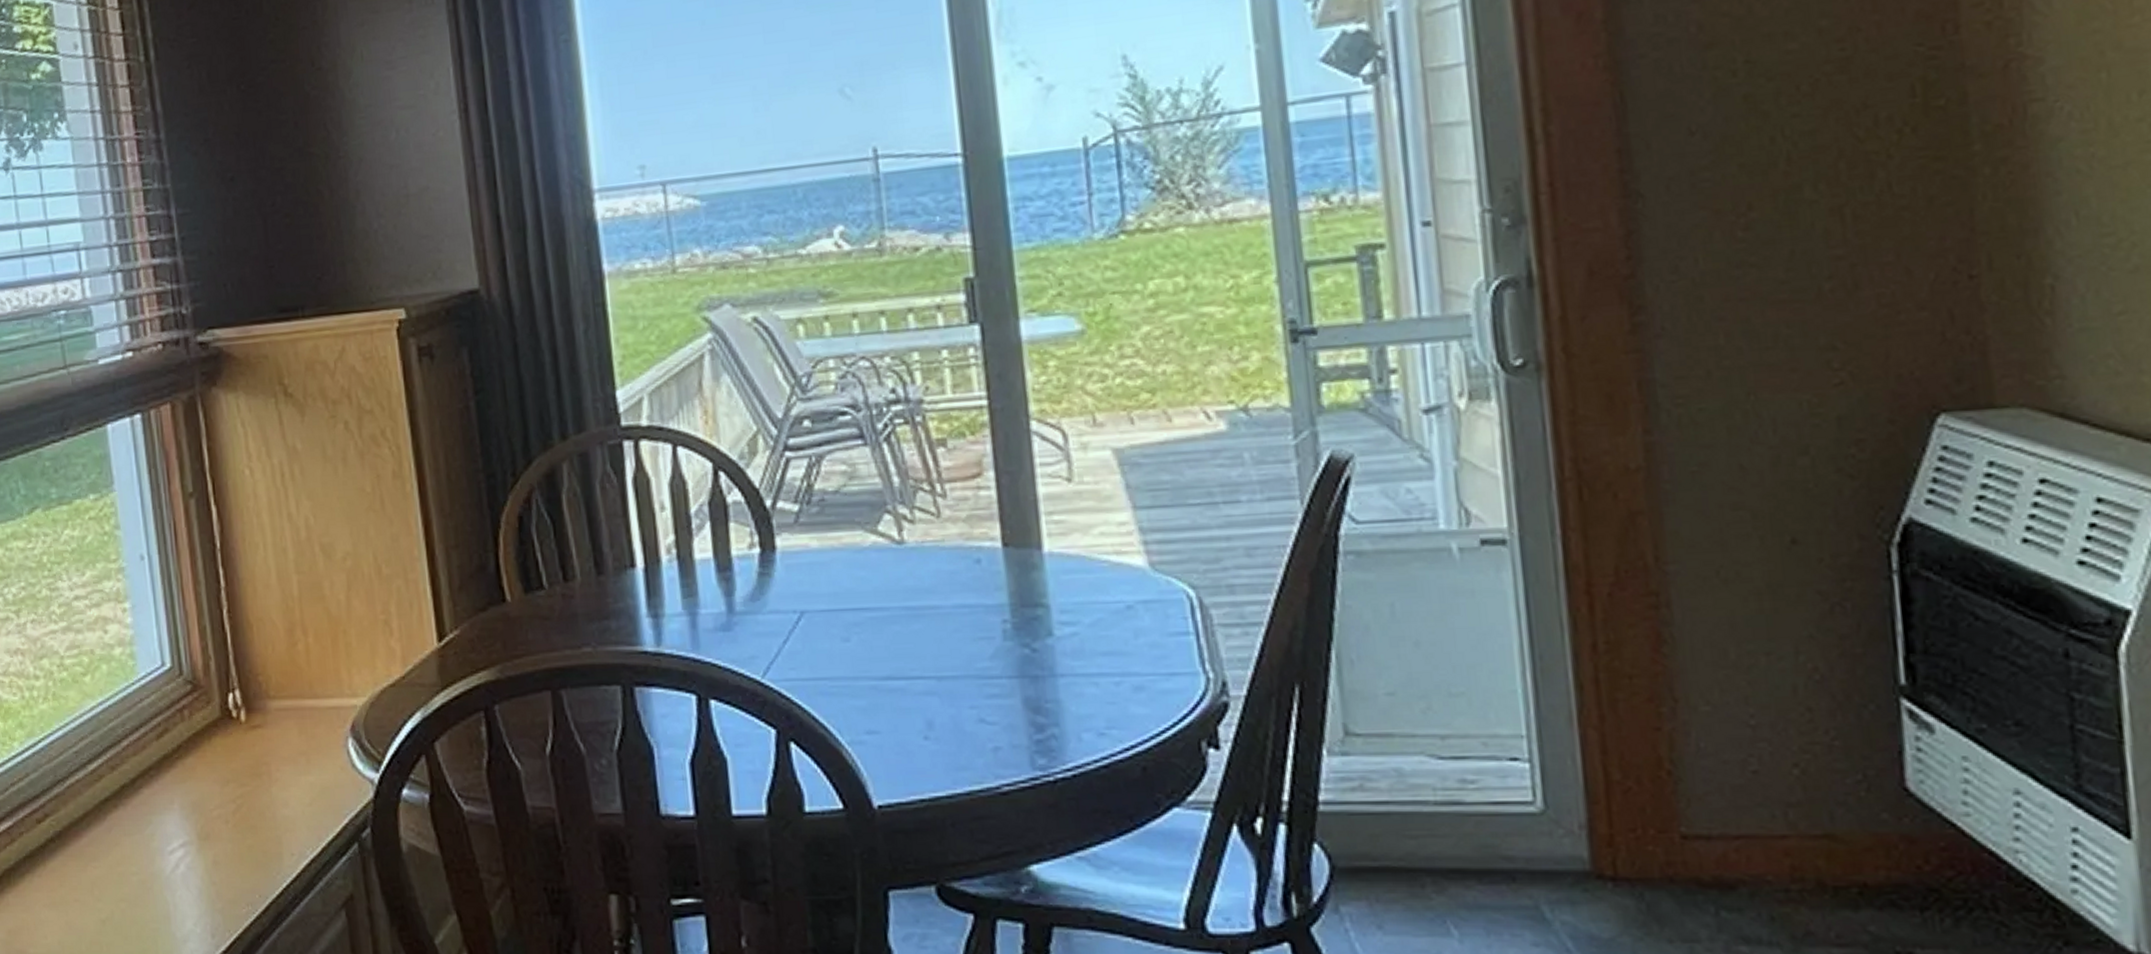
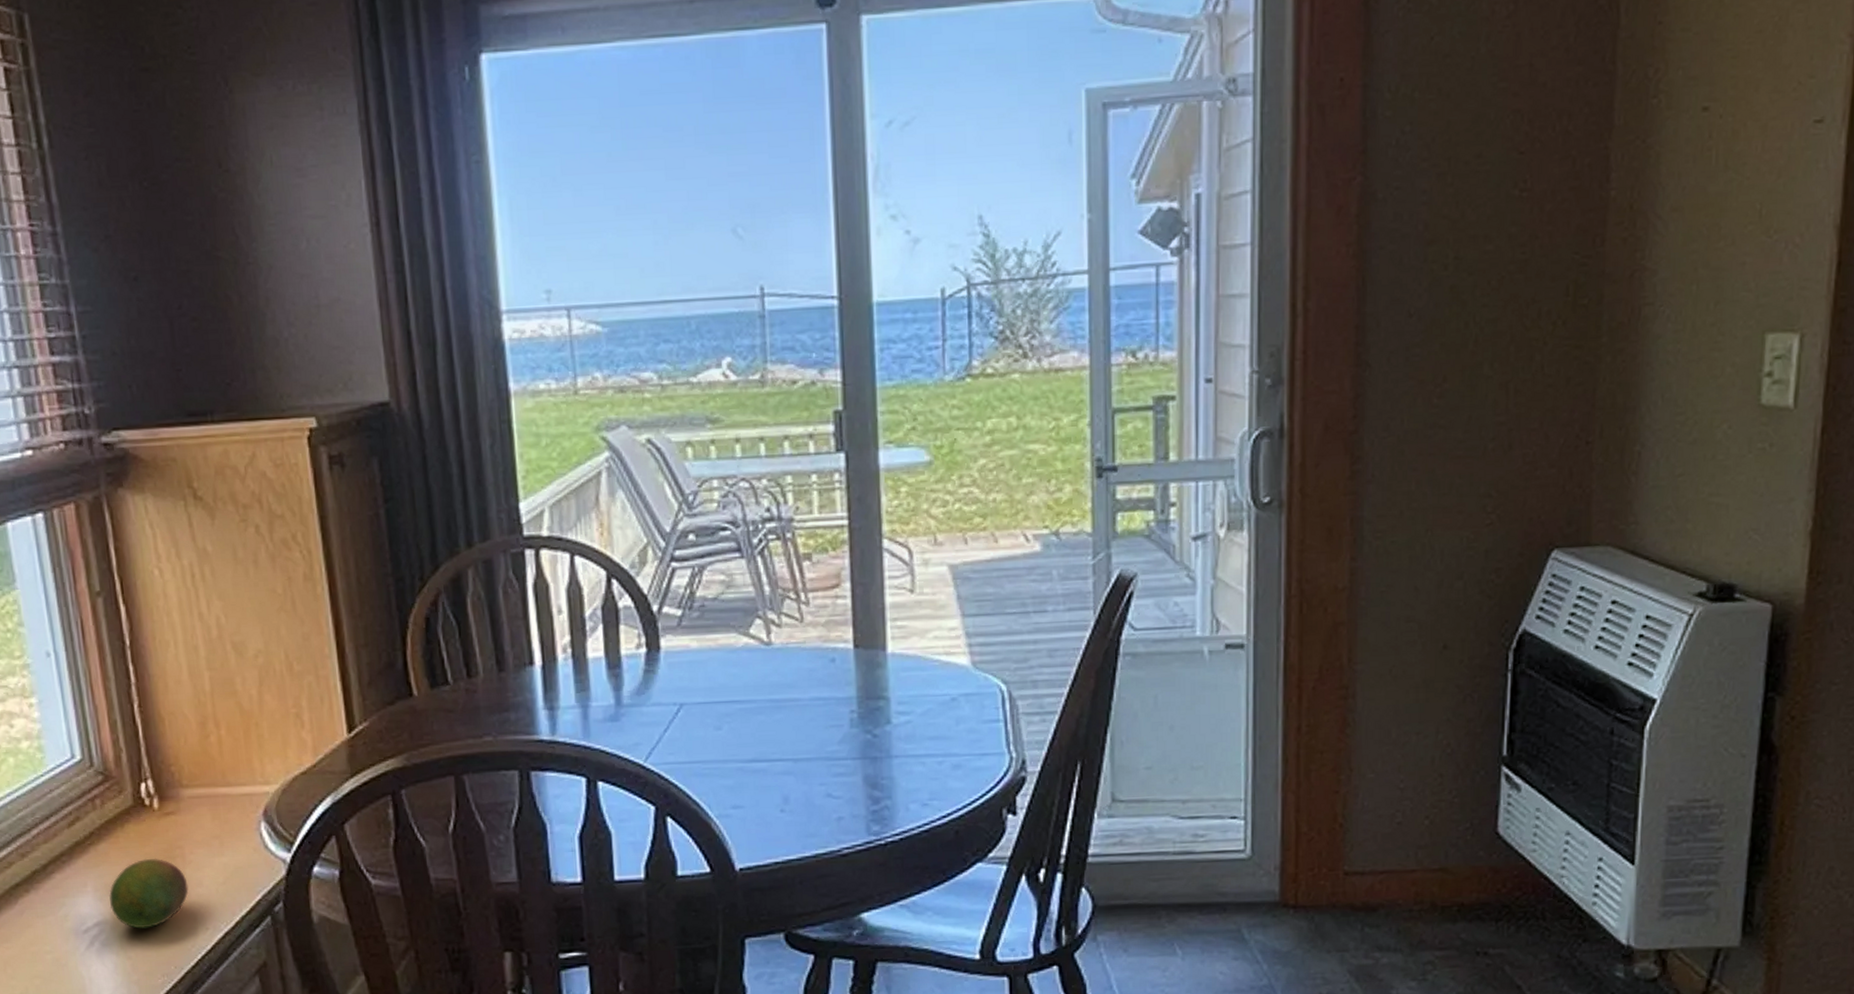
fruit: none [195,774,275,852] -> present [109,858,189,929]

